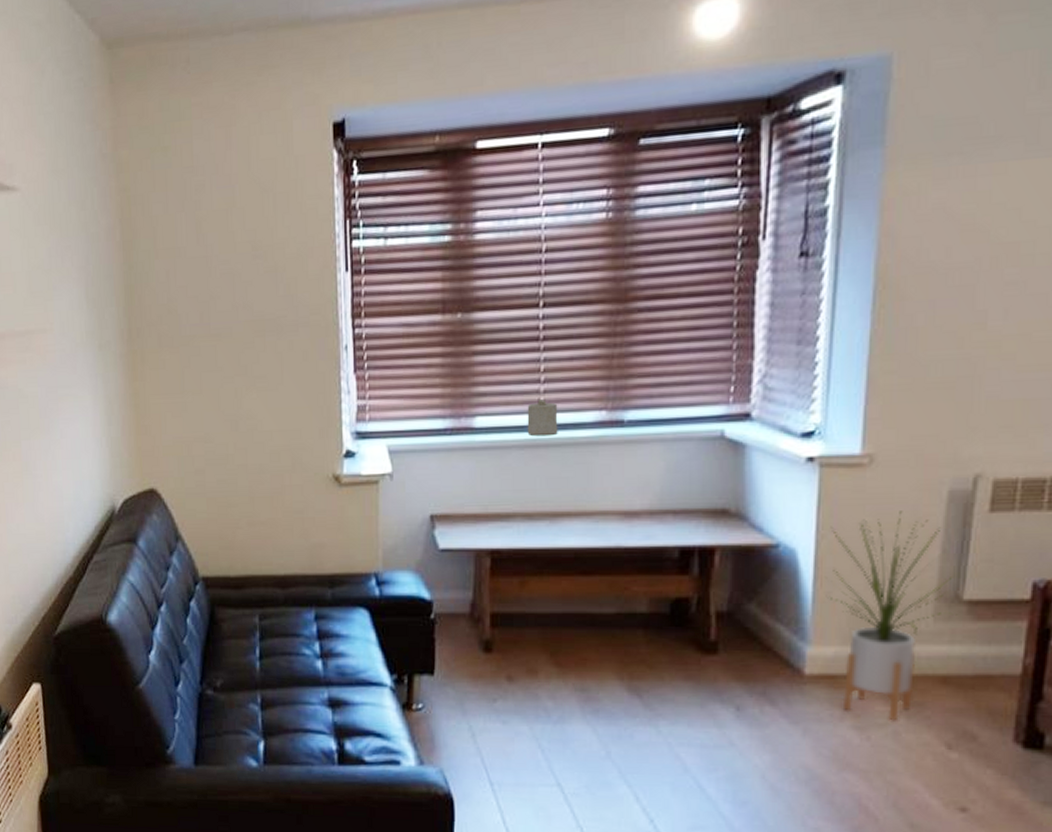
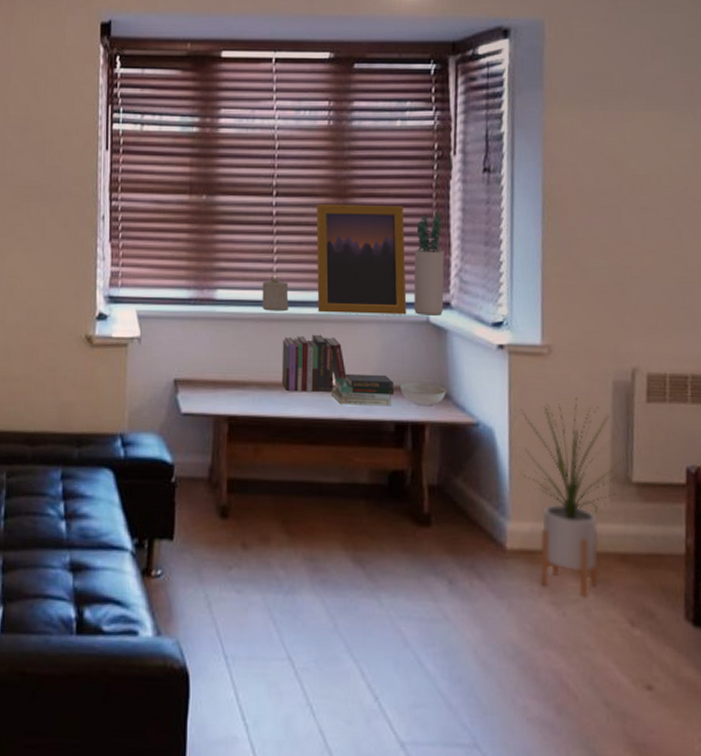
books: none [550,458,624,520] -> present [282,334,347,392]
picture frame: none [591,306,698,434] -> present [316,203,407,315]
books: none [605,497,679,532] -> present [330,373,394,407]
bowl: none [686,504,742,529] -> present [399,382,447,406]
vase: none [706,302,745,430] -> present [413,205,445,316]

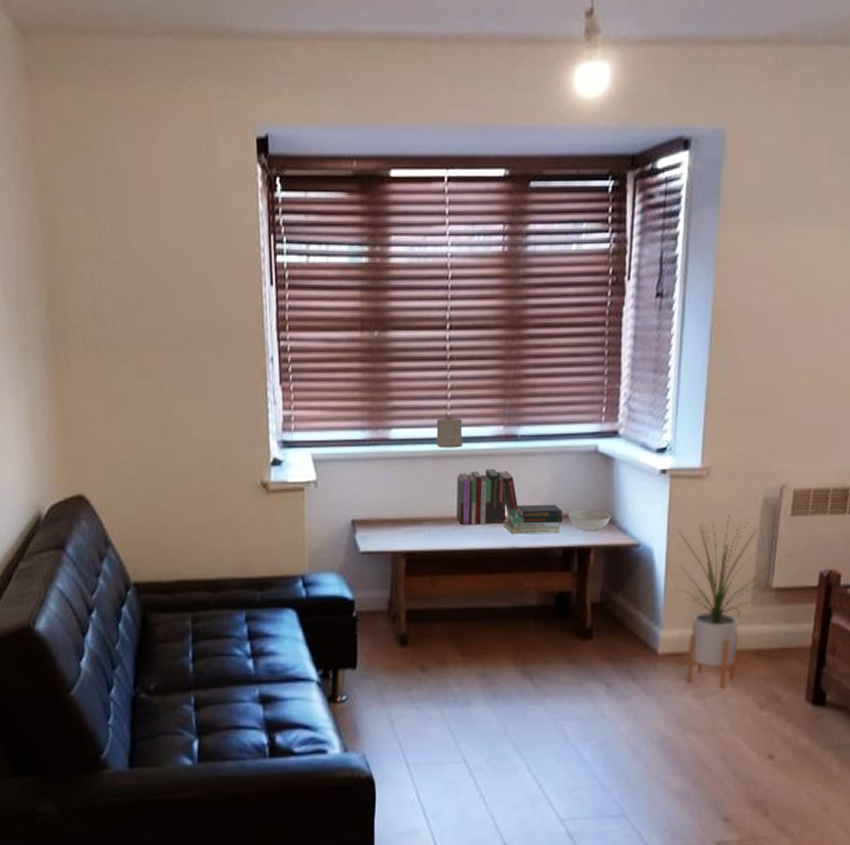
picture frame: present [316,203,407,315] -> none [490,335,577,447]
vase: present [413,205,445,316] -> none [584,334,614,445]

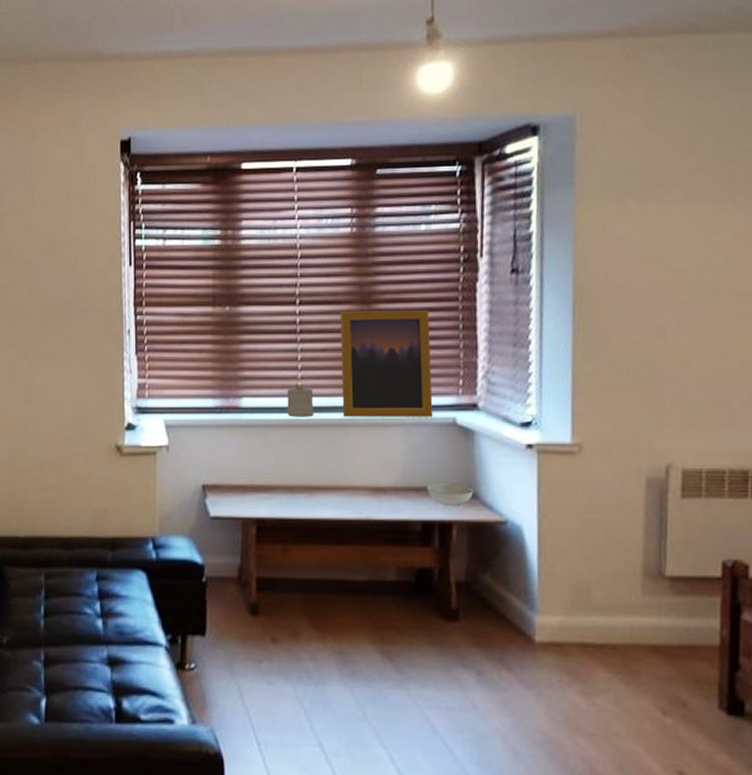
books: present [456,468,518,525] -> none [308,438,373,494]
picture frame: none [490,335,577,447] -> present [340,310,433,417]
books: present [503,504,562,535] -> none [356,476,420,507]
house plant: present [675,515,768,688] -> none [549,494,662,686]

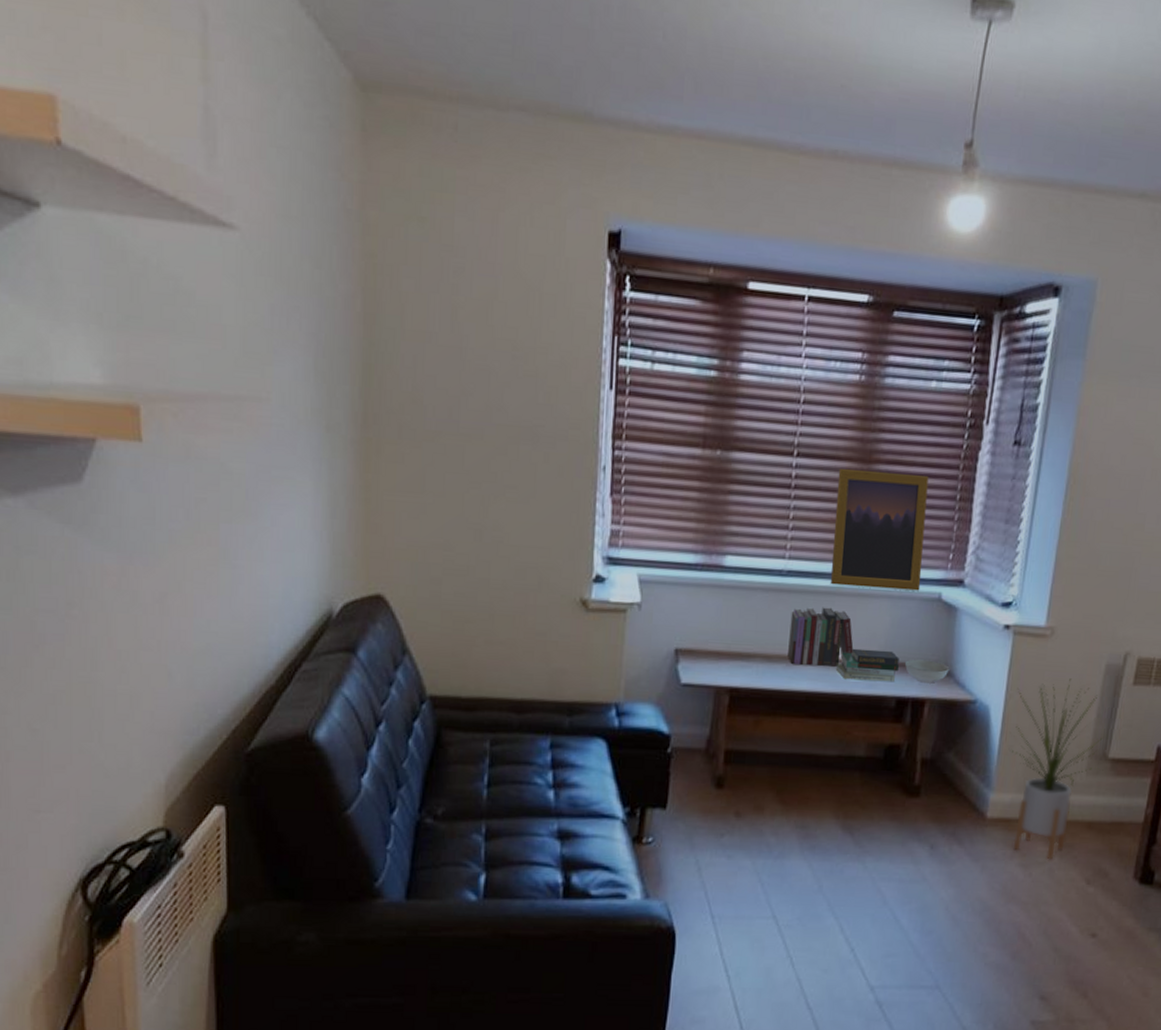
candle: present [287,384,314,417] -> none [772,544,803,582]
books: none [308,438,373,494] -> present [788,607,854,667]
books: none [356,476,420,507] -> present [835,648,899,683]
house plant: none [549,494,662,686] -> present [1009,678,1103,859]

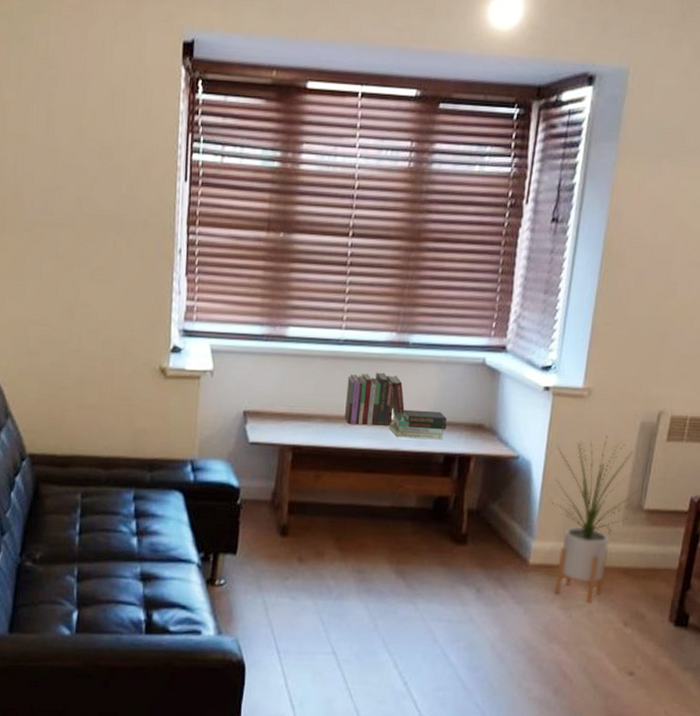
picture frame: present [830,468,929,591] -> none [383,246,473,357]
bowl: present [904,659,950,683] -> none [451,419,494,441]

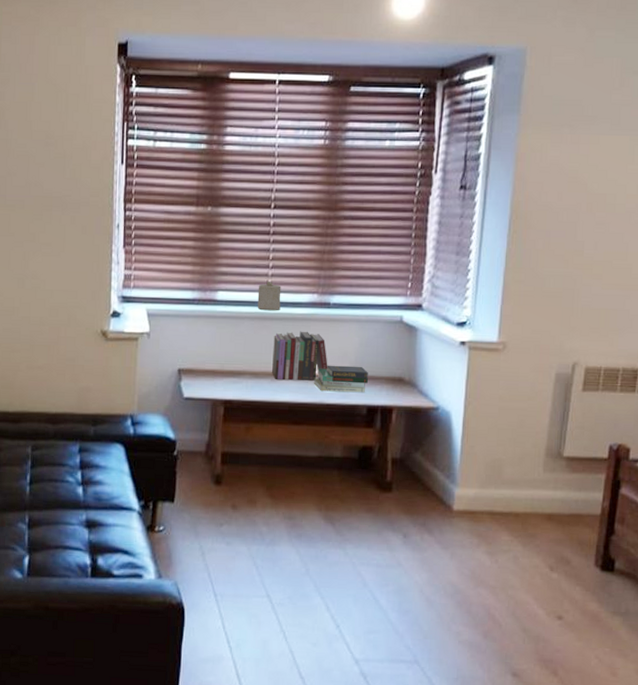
candle: none [331,316,358,350] -> present [257,280,281,311]
house plant: present [550,435,639,602] -> none [471,386,559,547]

